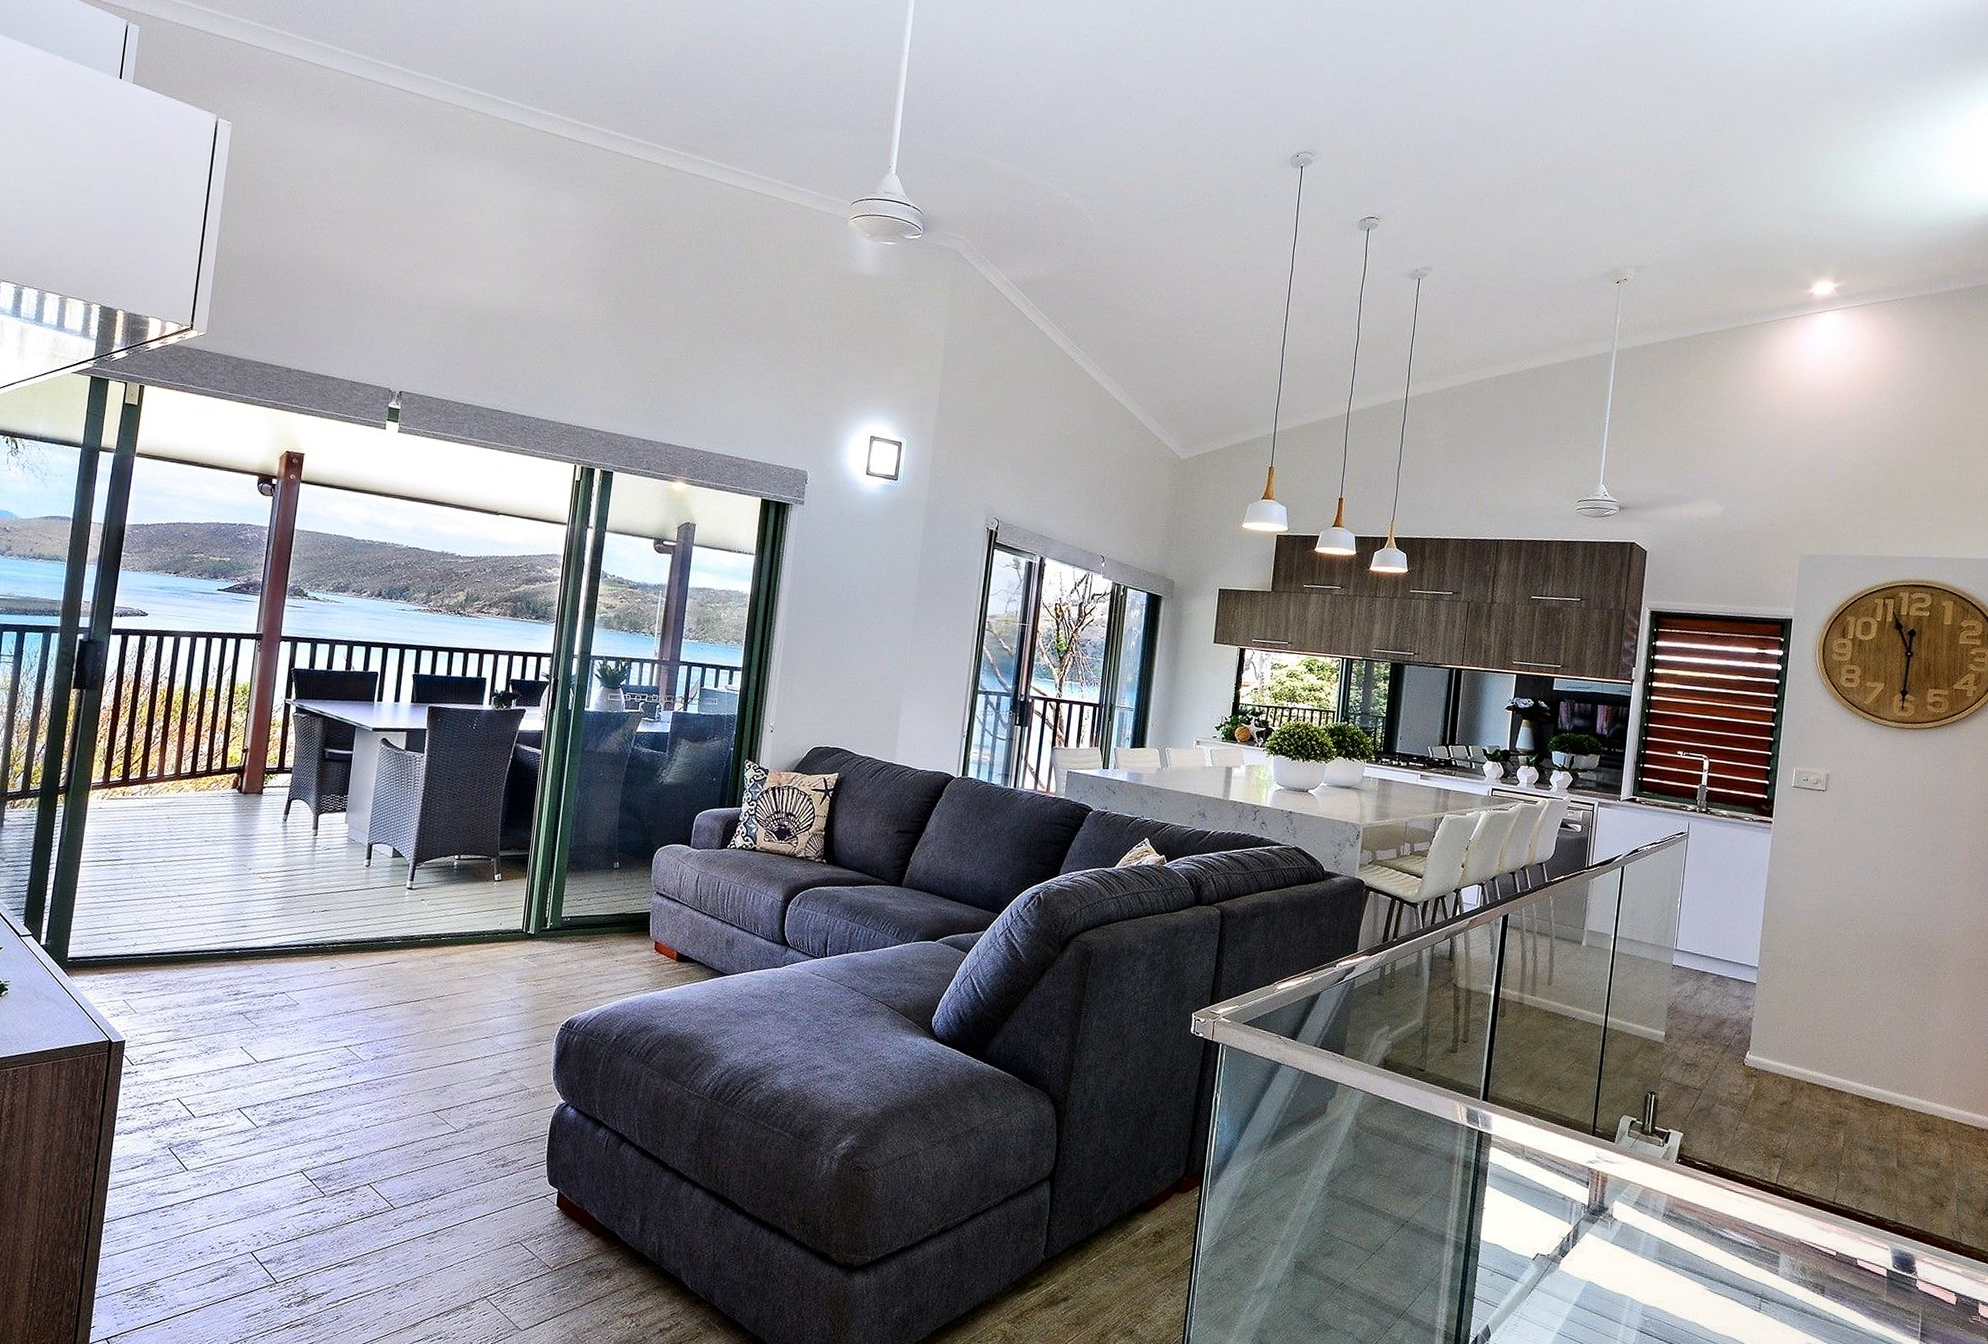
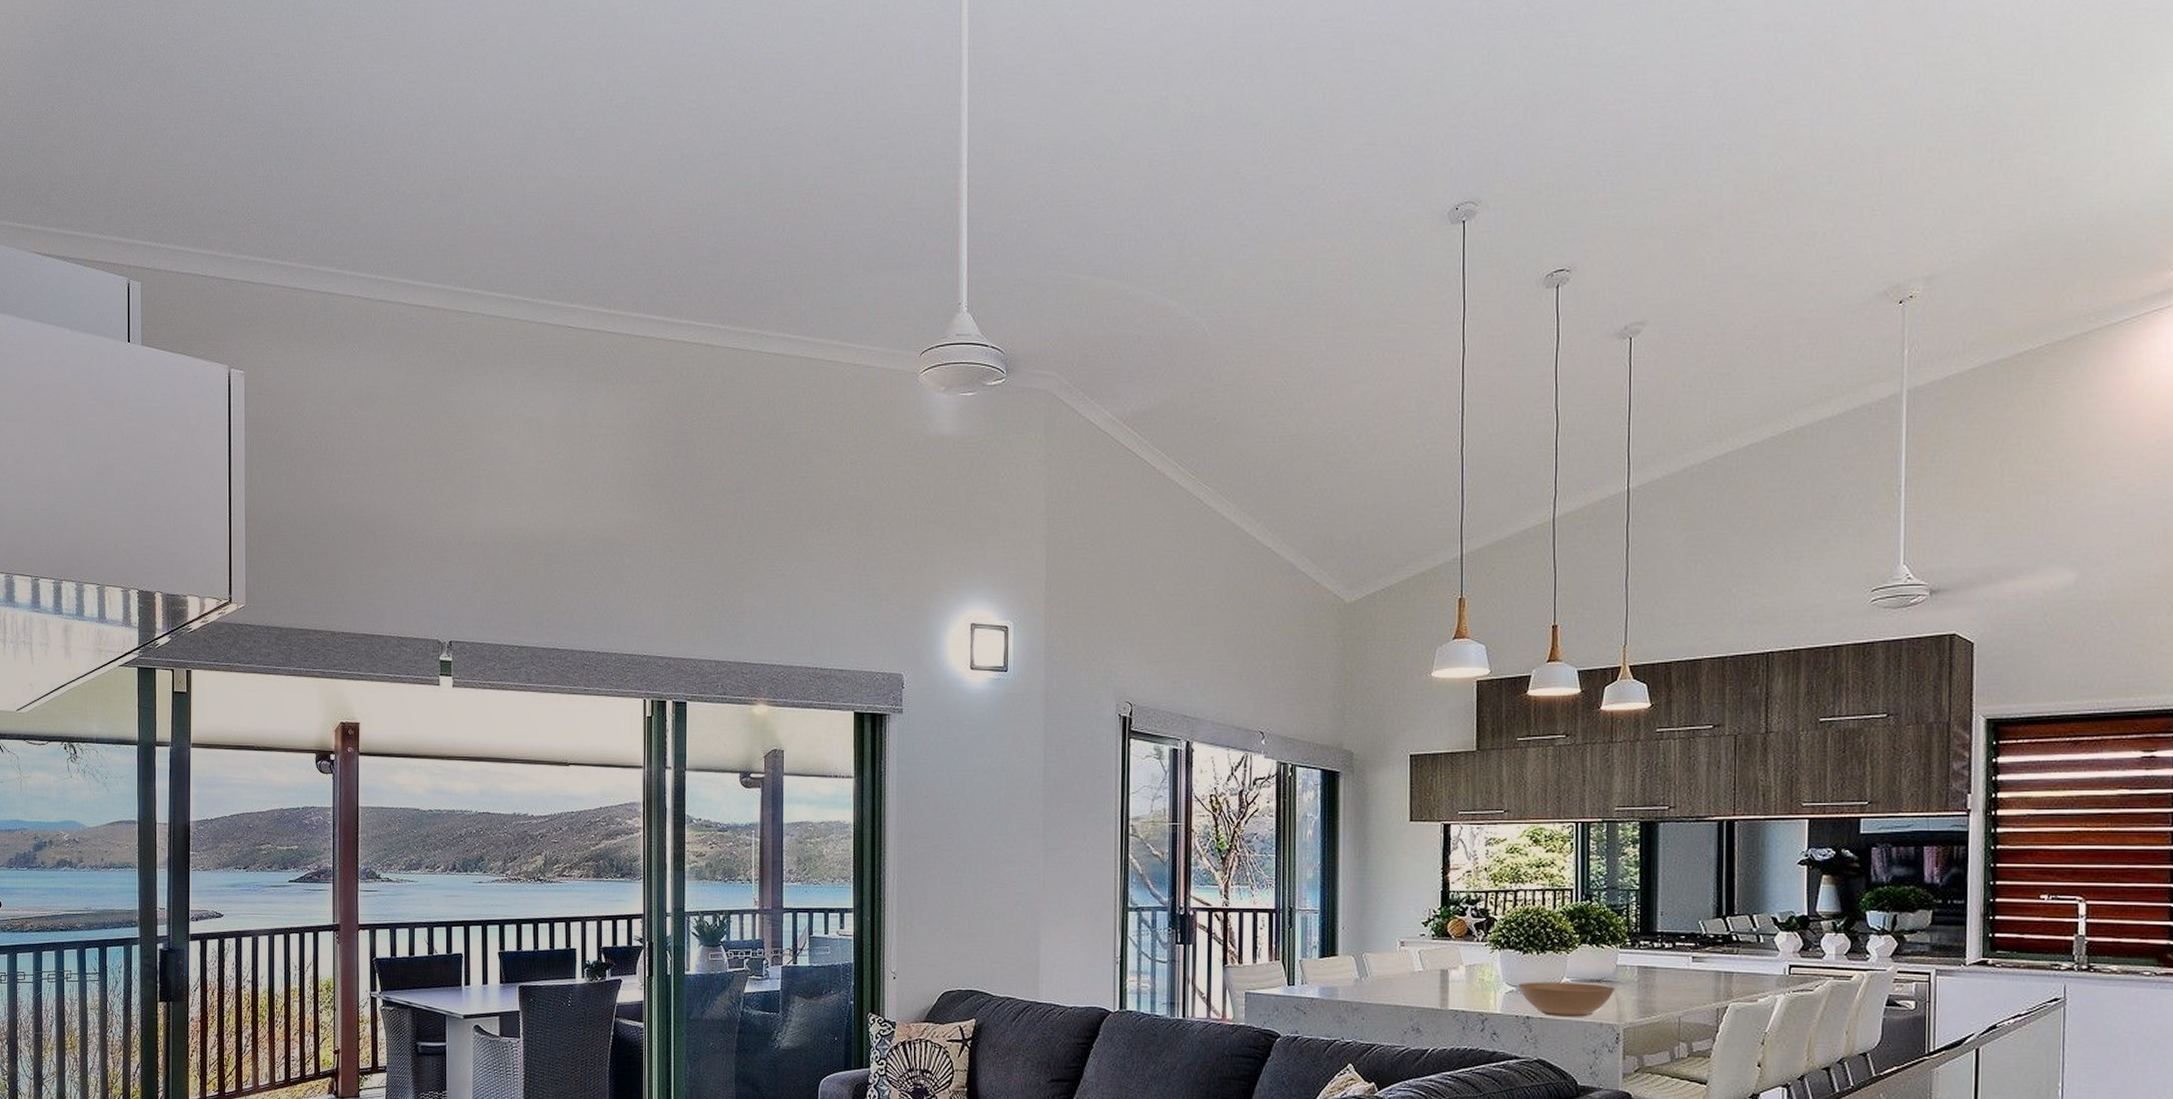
bowl: none [1285,783,1360,816] -> present [1518,982,1616,1017]

